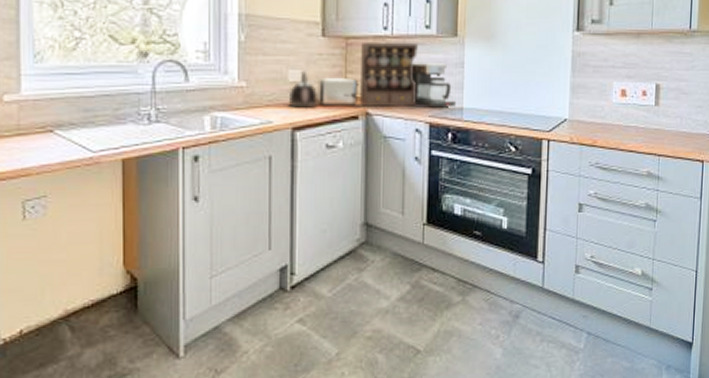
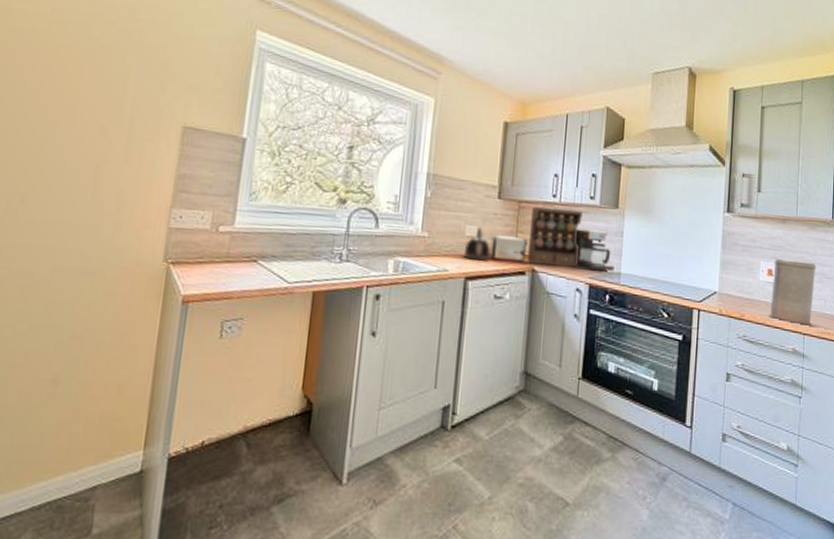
canister: none [622,76,673,146] -> present [769,258,817,326]

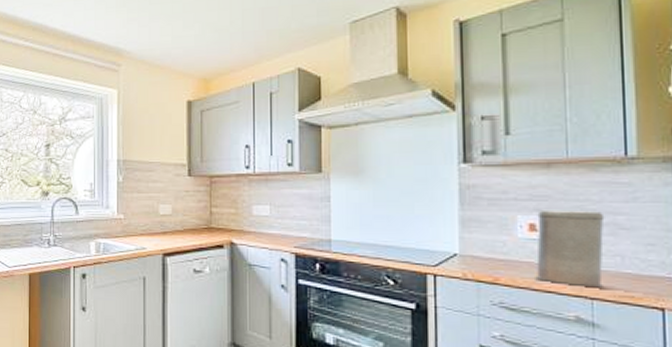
kettle: present [463,226,491,262] -> none [159,205,186,238]
toaster: present [489,234,528,263] -> none [185,210,224,236]
spice rack: present [527,207,583,268] -> none [224,180,281,238]
coffee maker: present [575,227,614,272] -> none [274,196,323,240]

